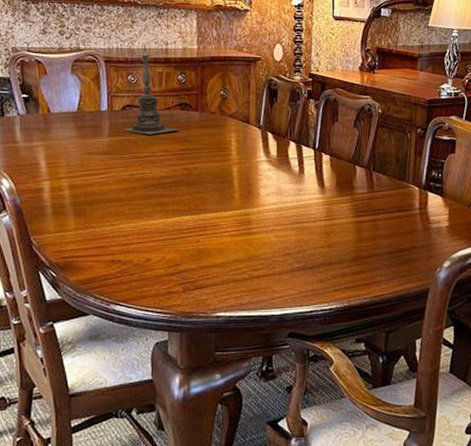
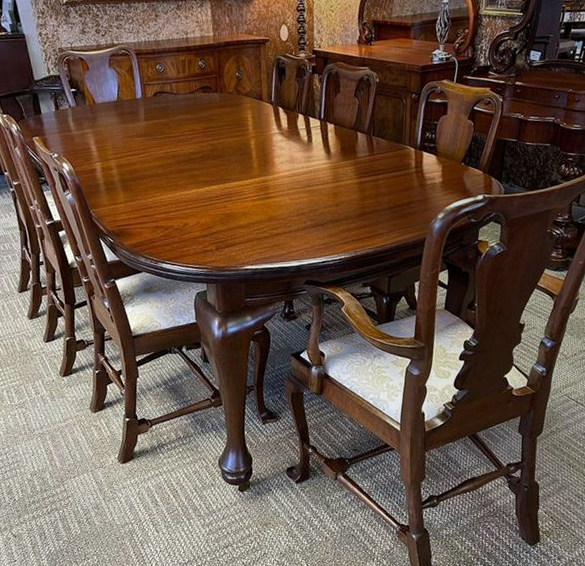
candle holder: present [123,42,180,135] -> none [156,34,204,117]

